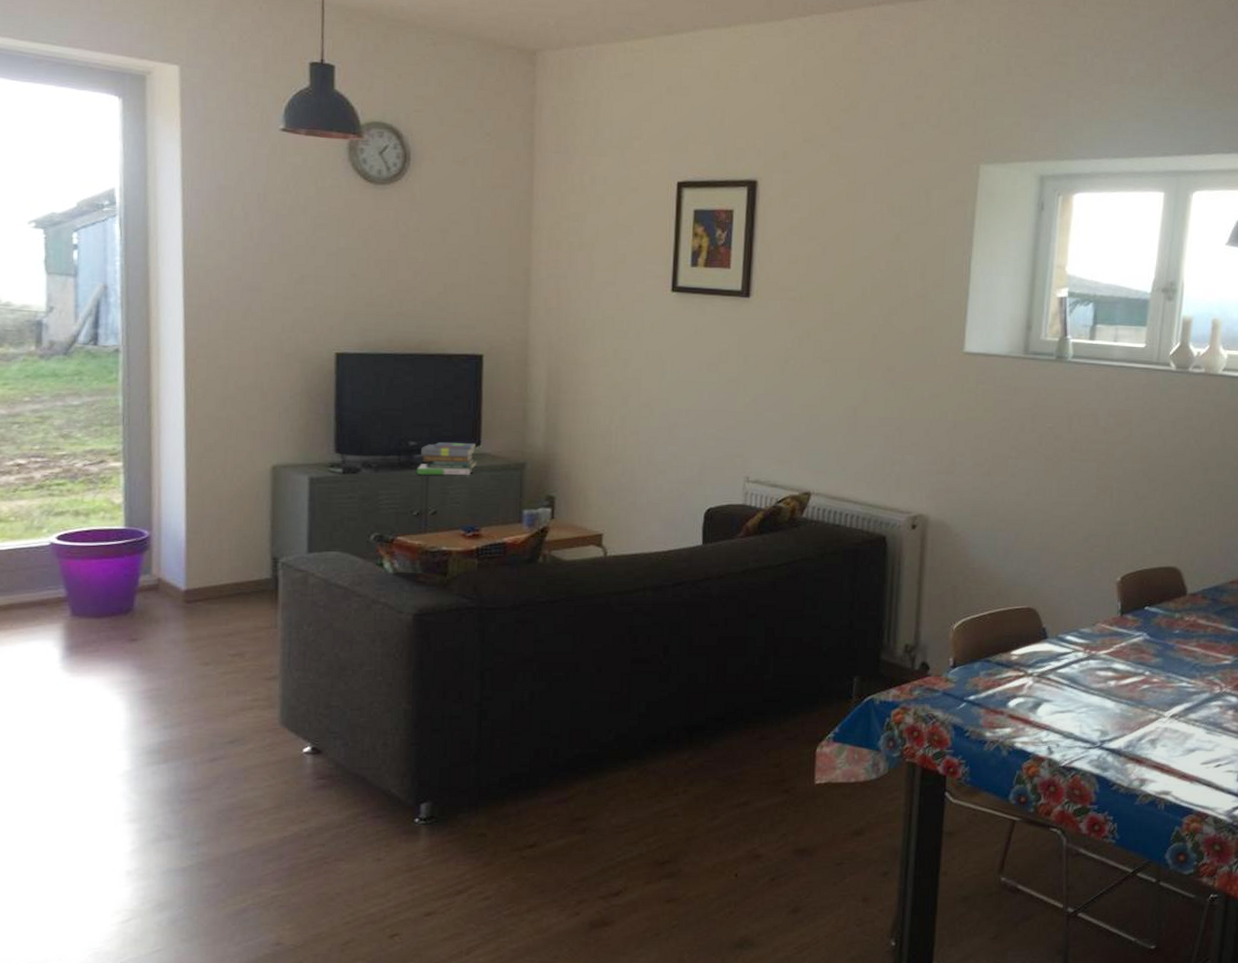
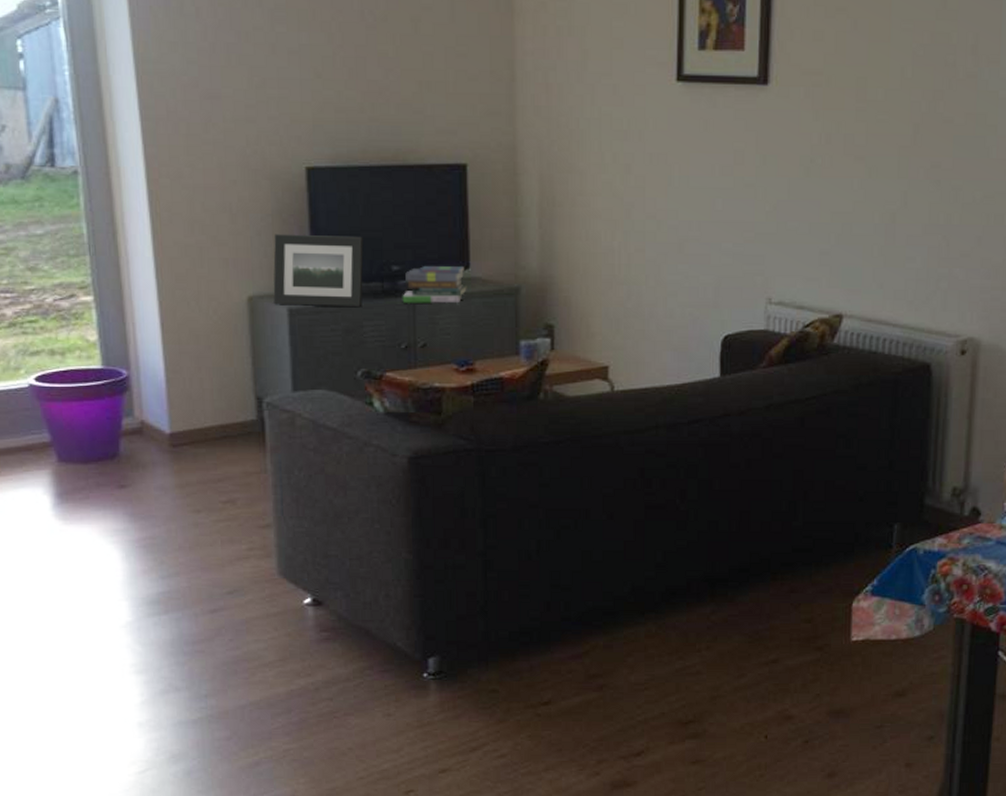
picture frame: none [296,410,384,478] -> present [273,234,364,308]

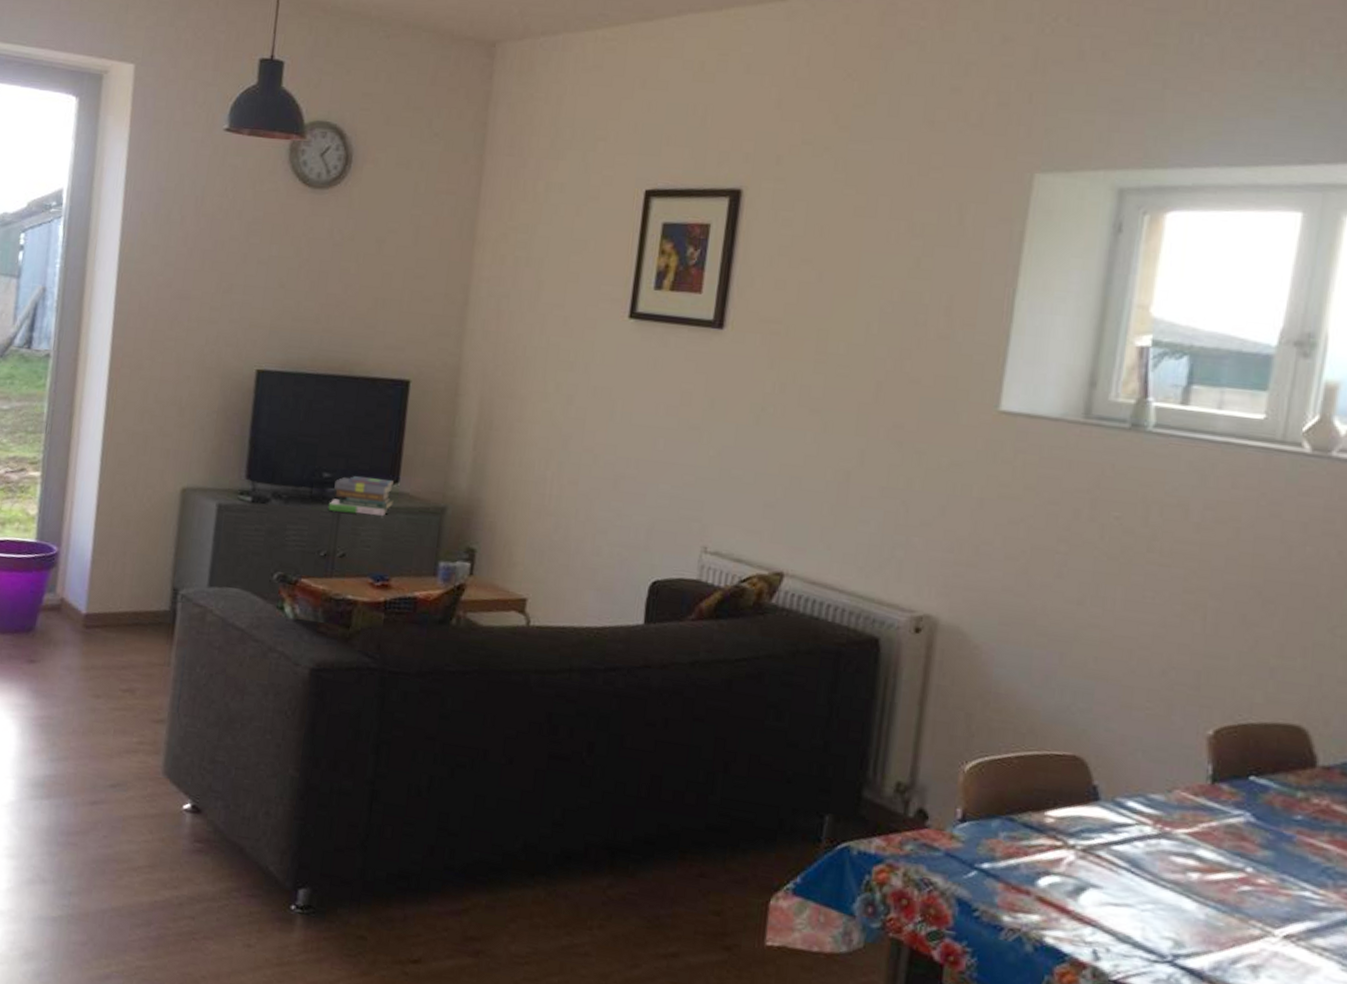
picture frame: present [273,234,364,308] -> none [205,430,300,511]

